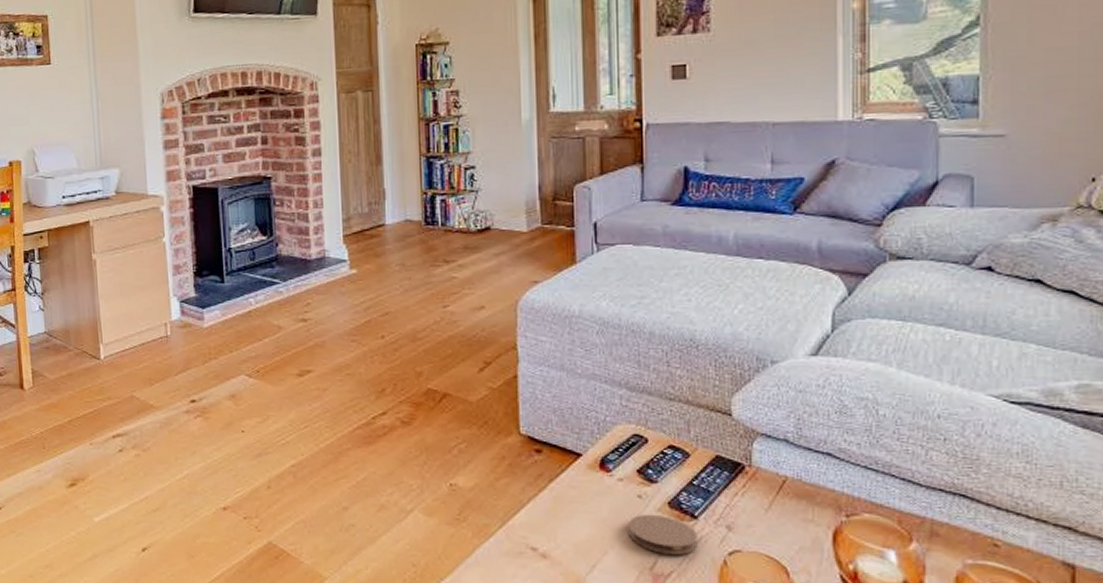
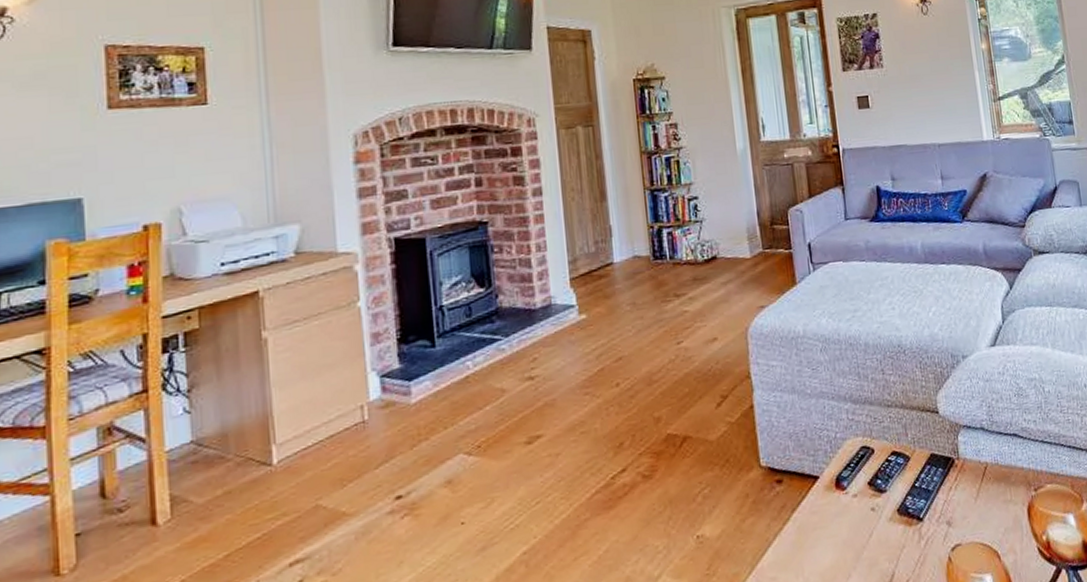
coaster: present [627,514,698,556] -> none [865,524,926,564]

